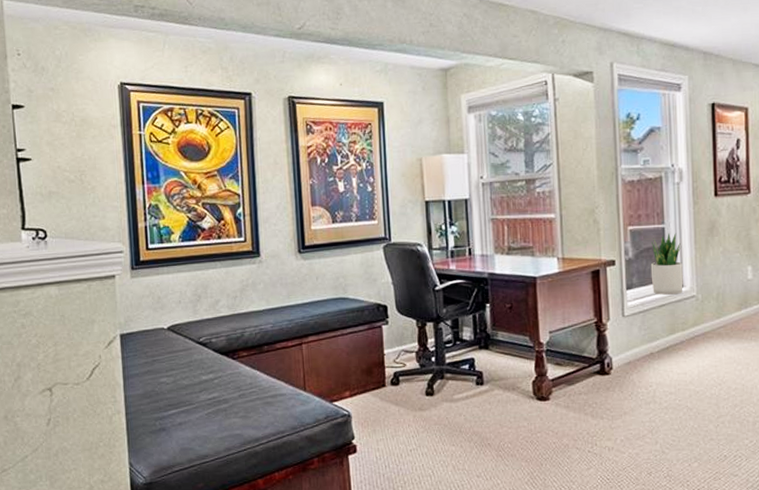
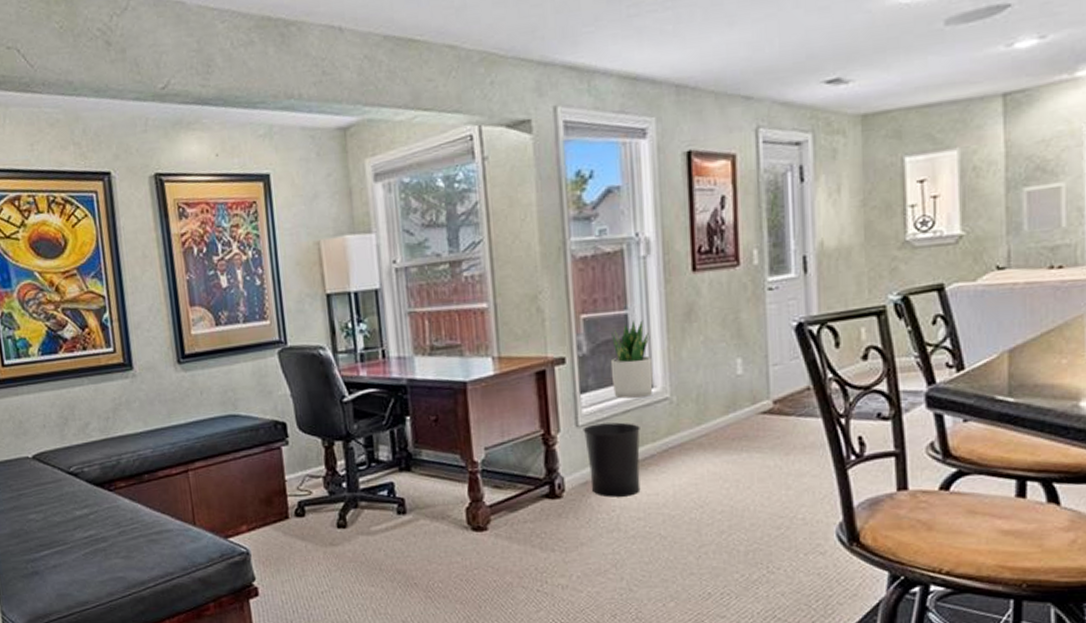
waste bin: none [628,314,673,375] -> present [583,422,641,497]

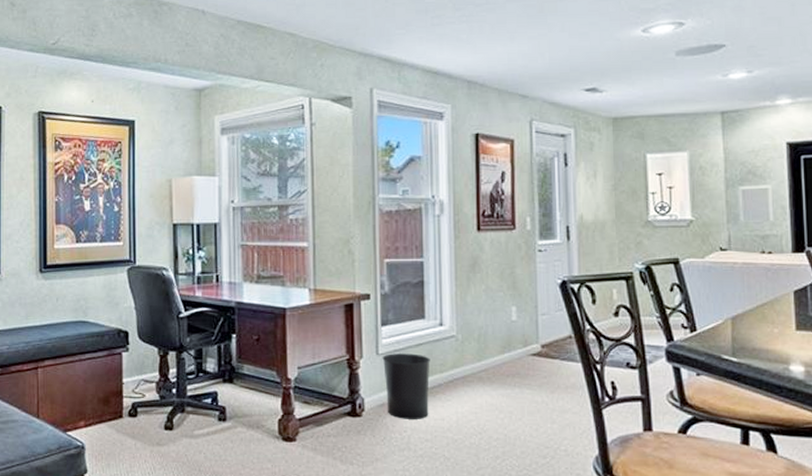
planter: present [610,320,653,399] -> none [407,268,442,335]

